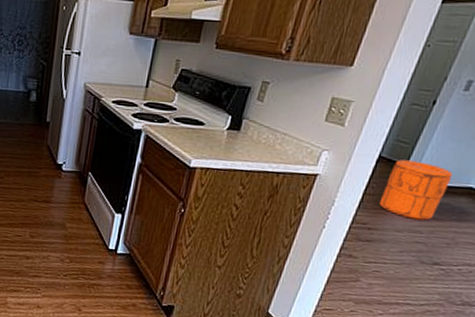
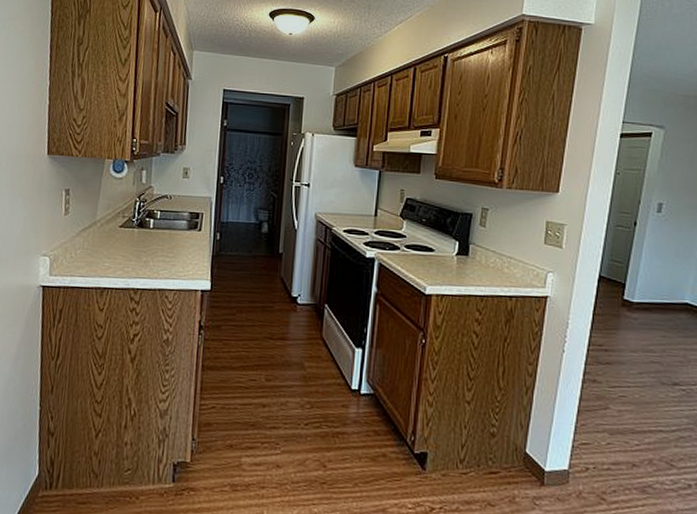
trash can: present [379,159,453,221] -> none [609,278,668,339]

